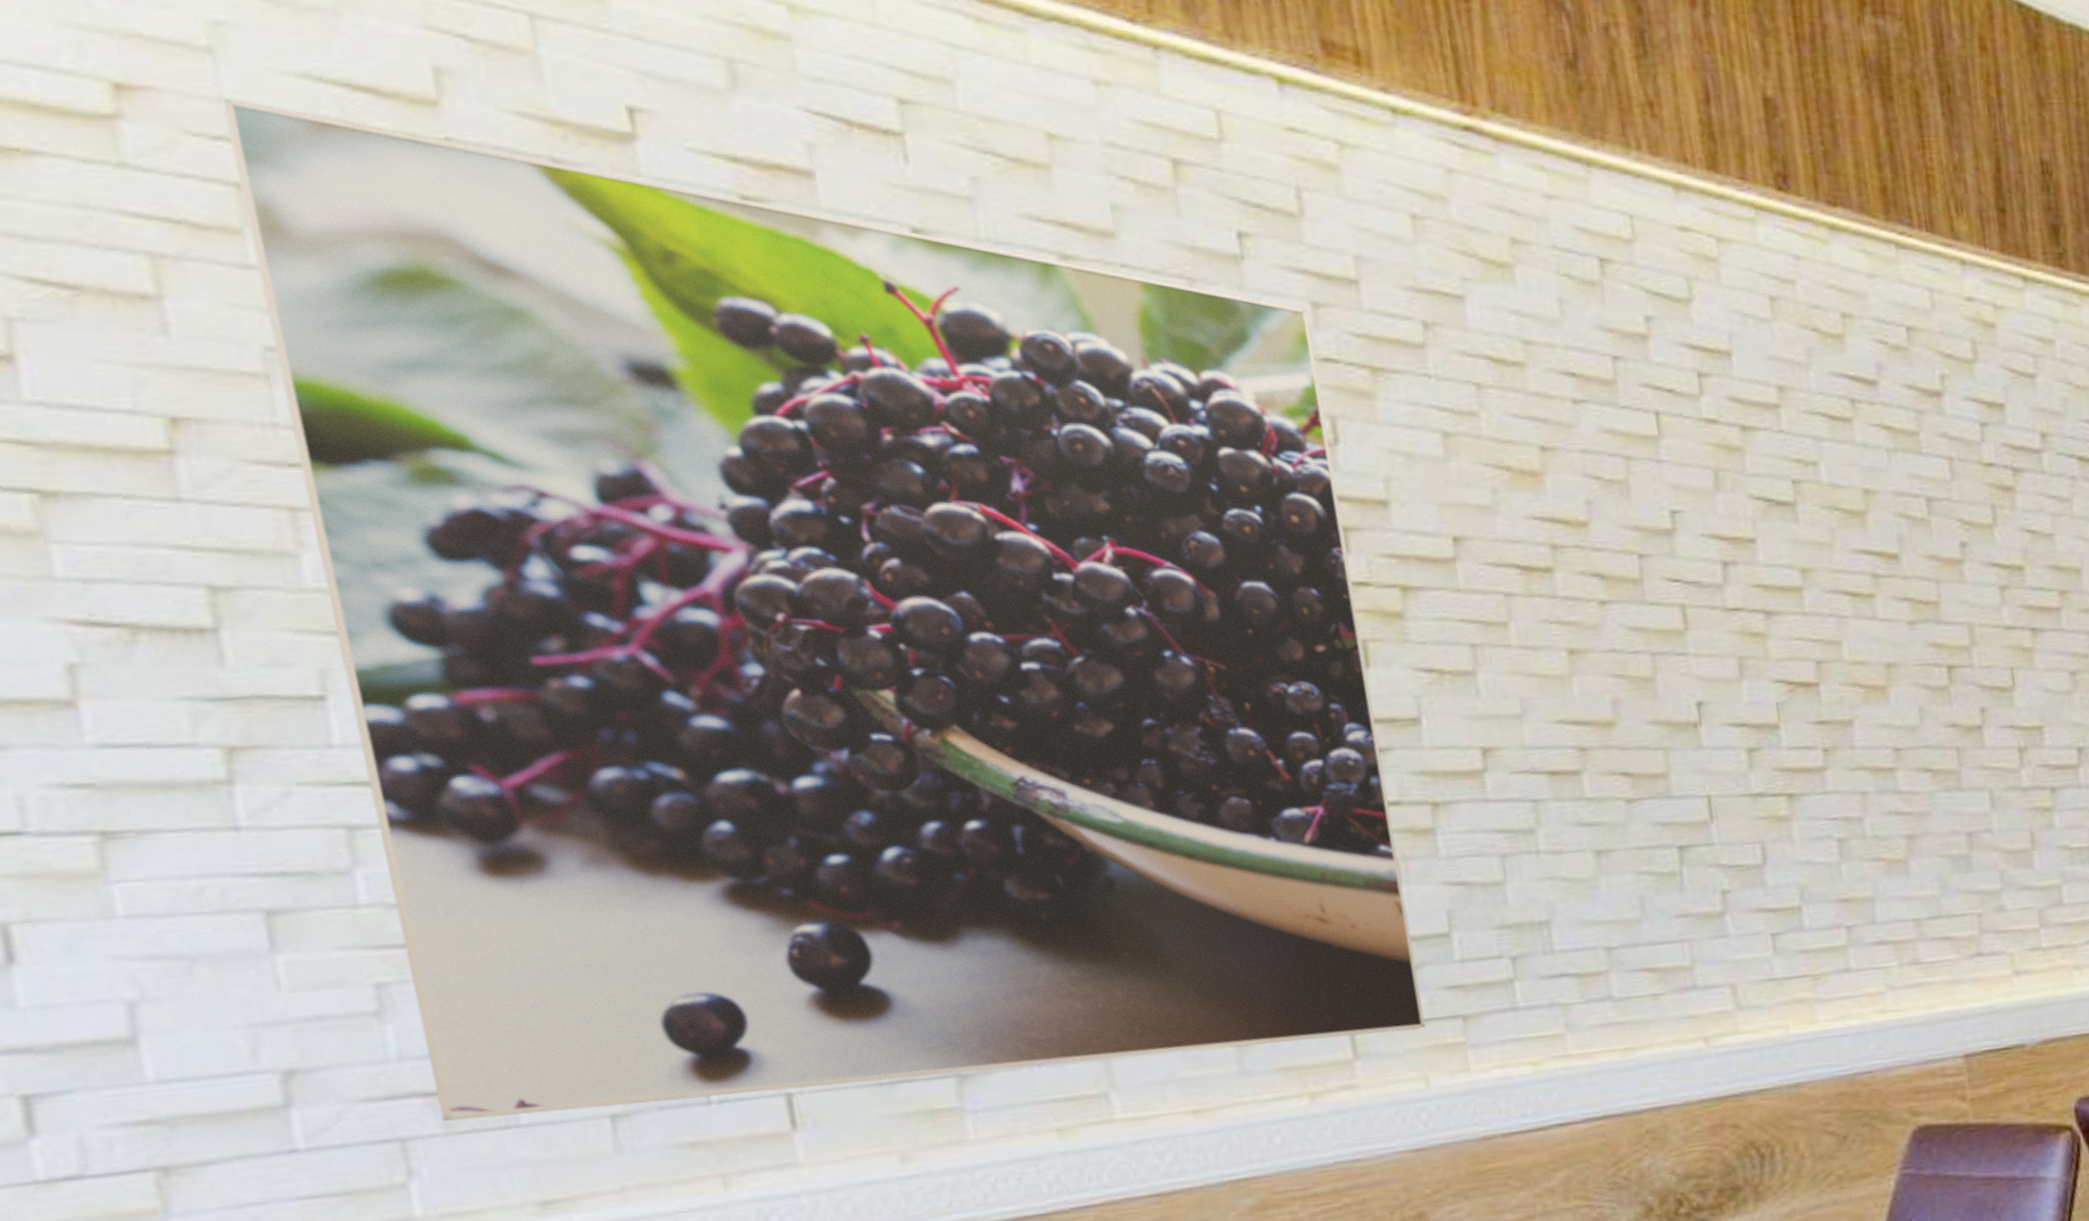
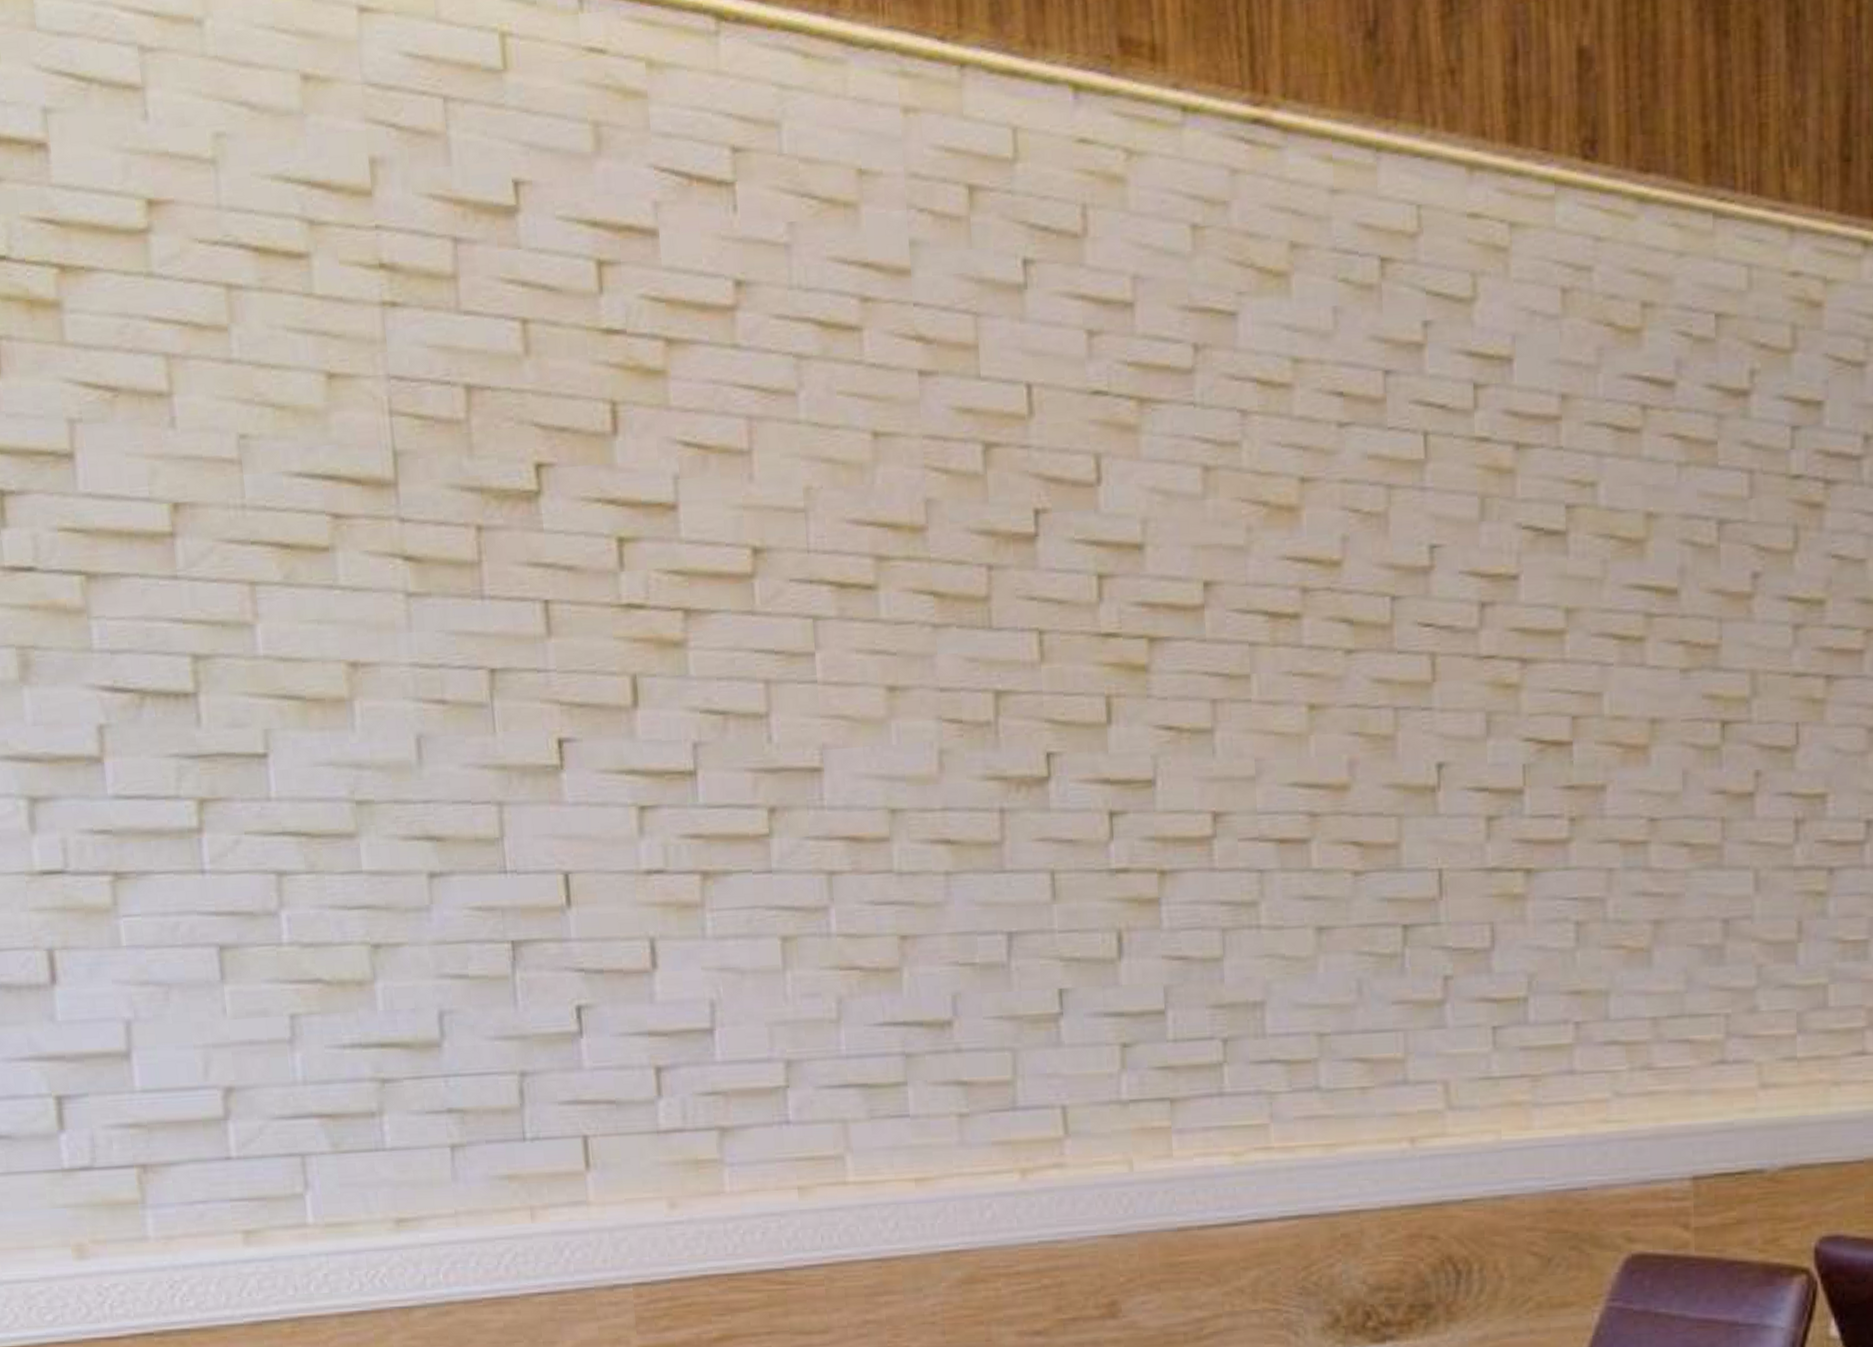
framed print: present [223,98,1426,1122] -> none [220,204,1135,1142]

